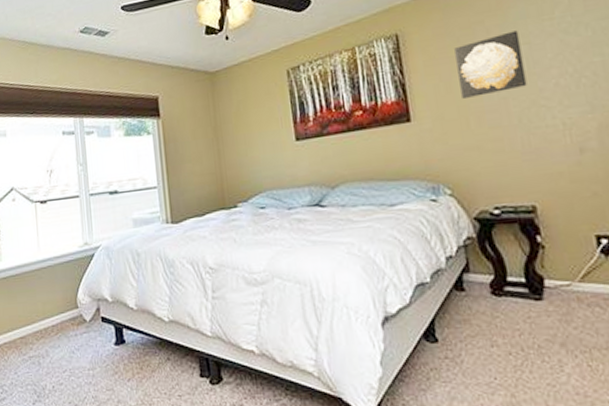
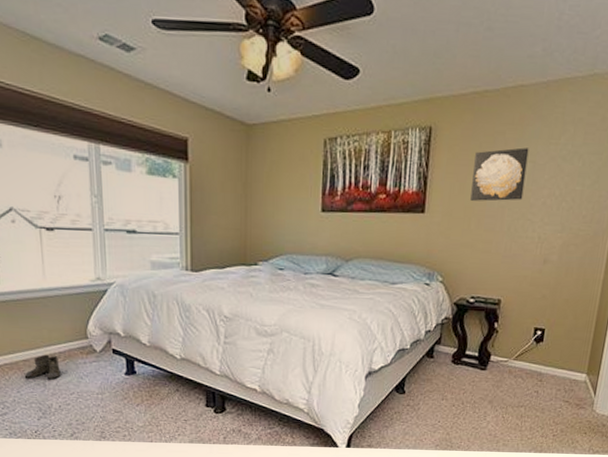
boots: none [22,329,56,358] -> present [25,354,63,380]

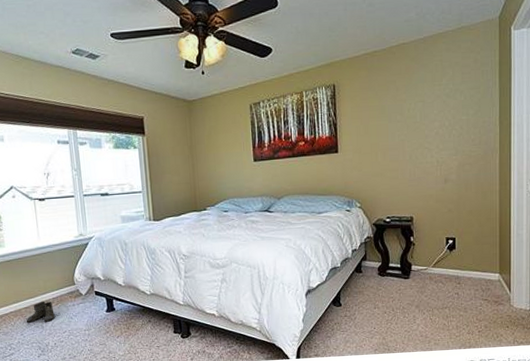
wall art: present [470,147,529,201] -> none [373,91,418,138]

